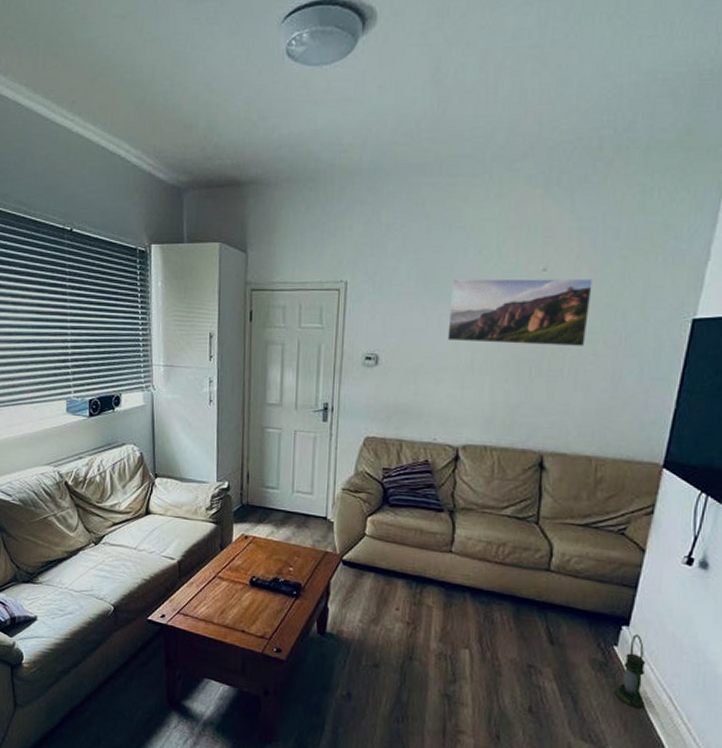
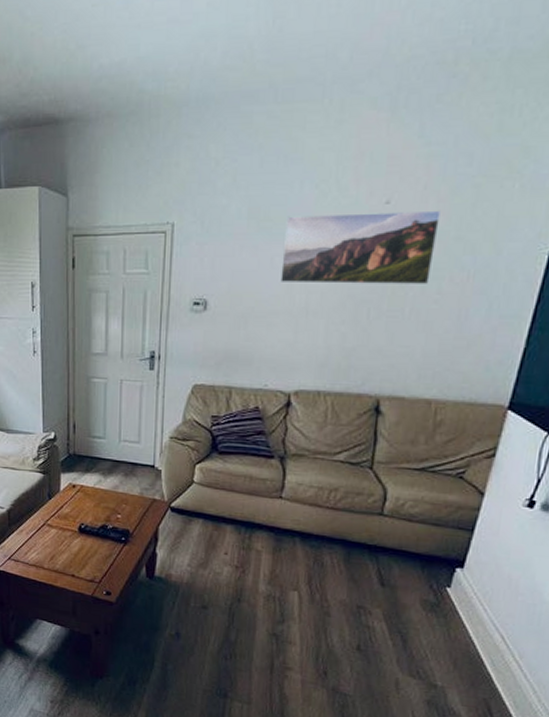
lantern: present [615,634,646,708] -> none [446,576,480,647]

